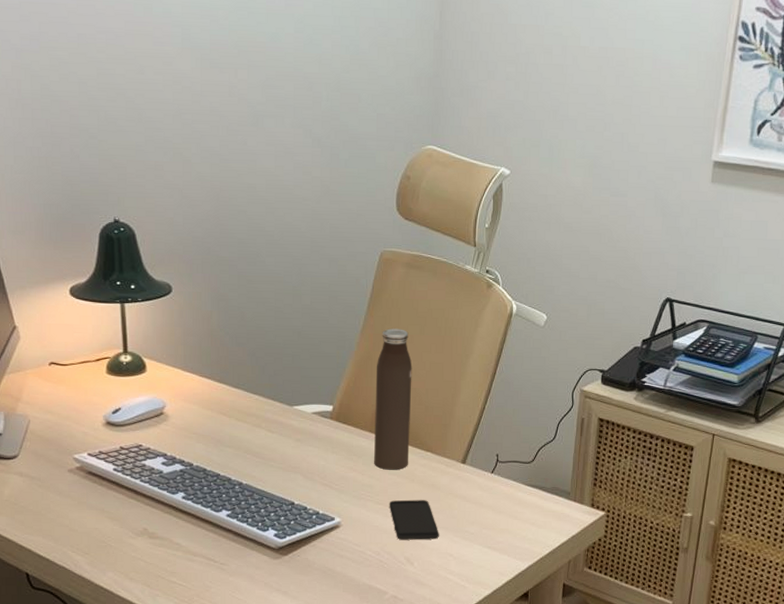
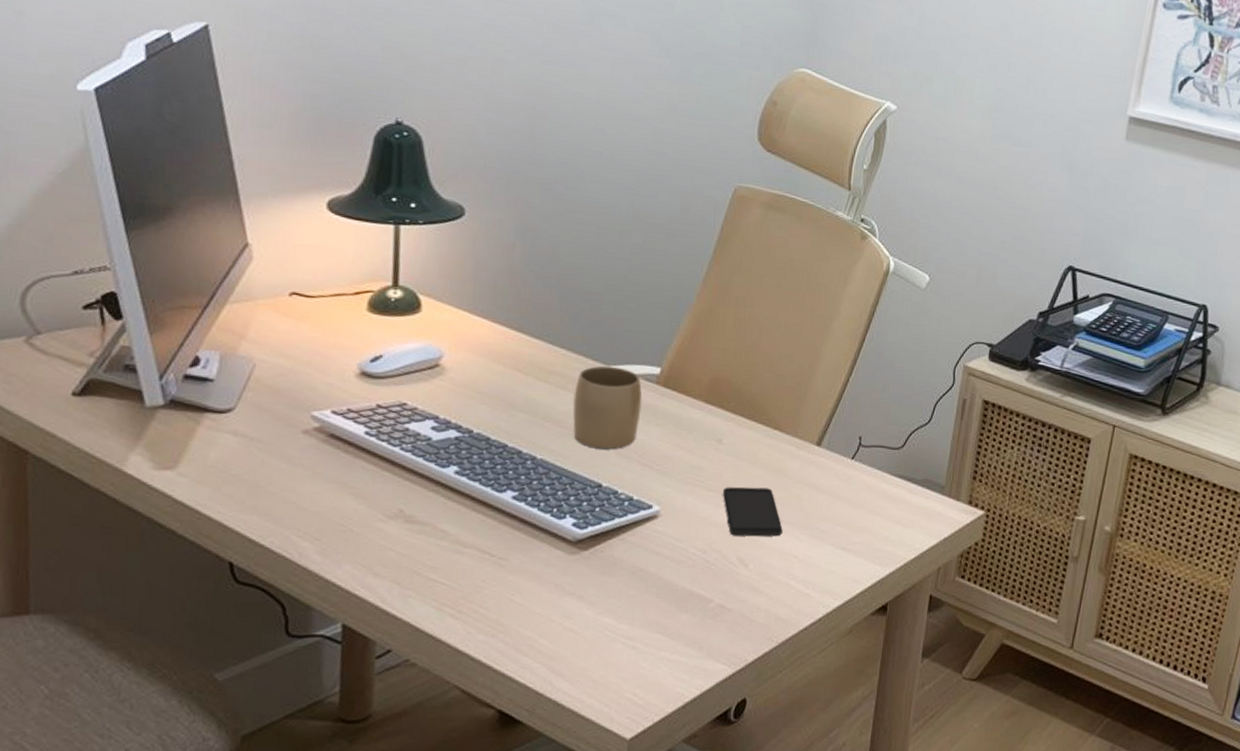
mug: none [267,406,320,473] -> present [572,365,643,449]
water bottle: present [374,328,412,470] -> none [707,279,764,450]

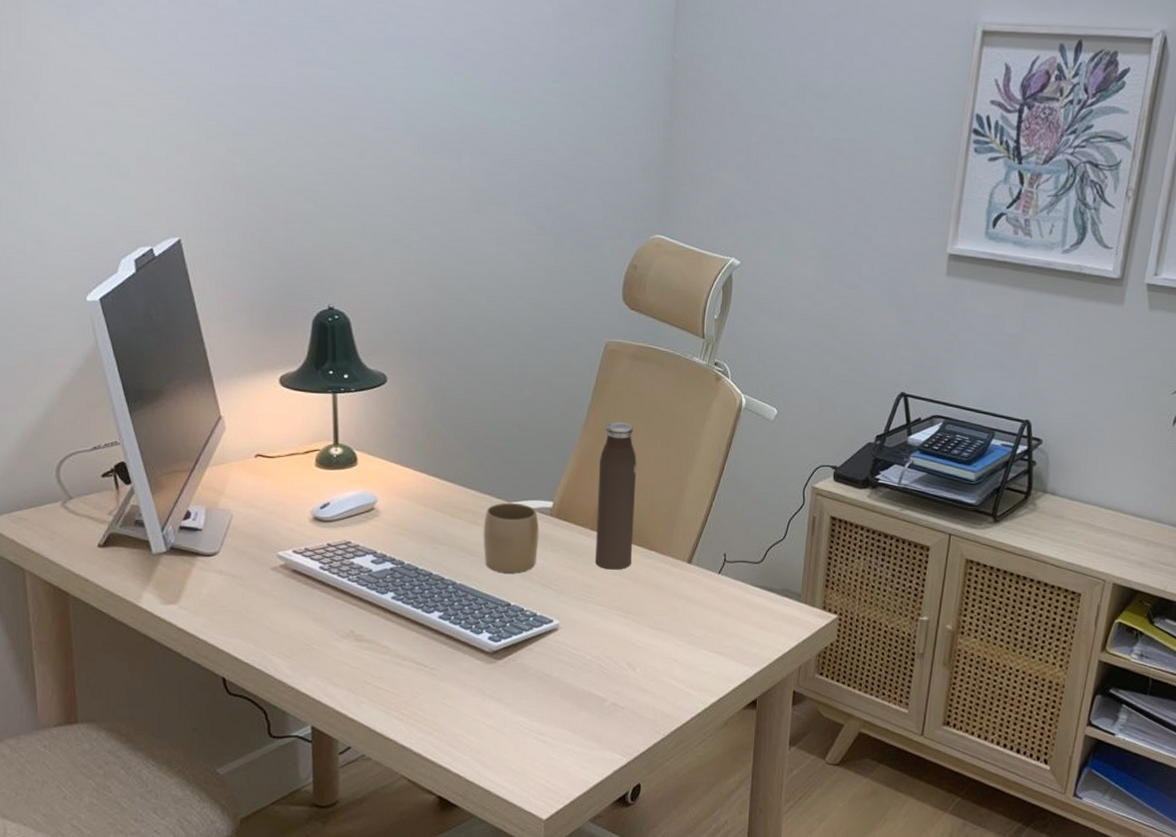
water bottle: none [707,279,764,450] -> present [595,422,637,570]
mobile phone: present [722,487,783,537] -> none [610,601,663,644]

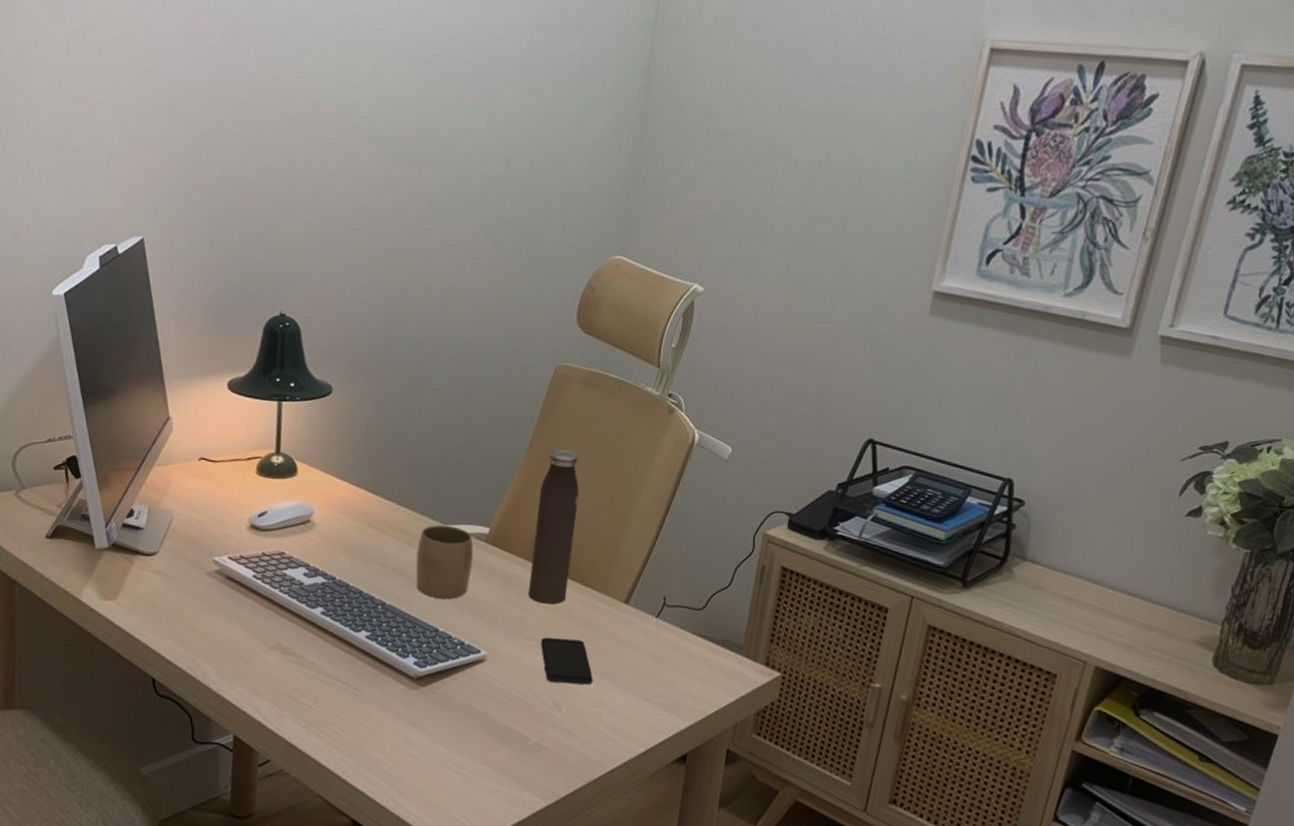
mobile phone: none [610,601,663,644] -> present [540,637,593,685]

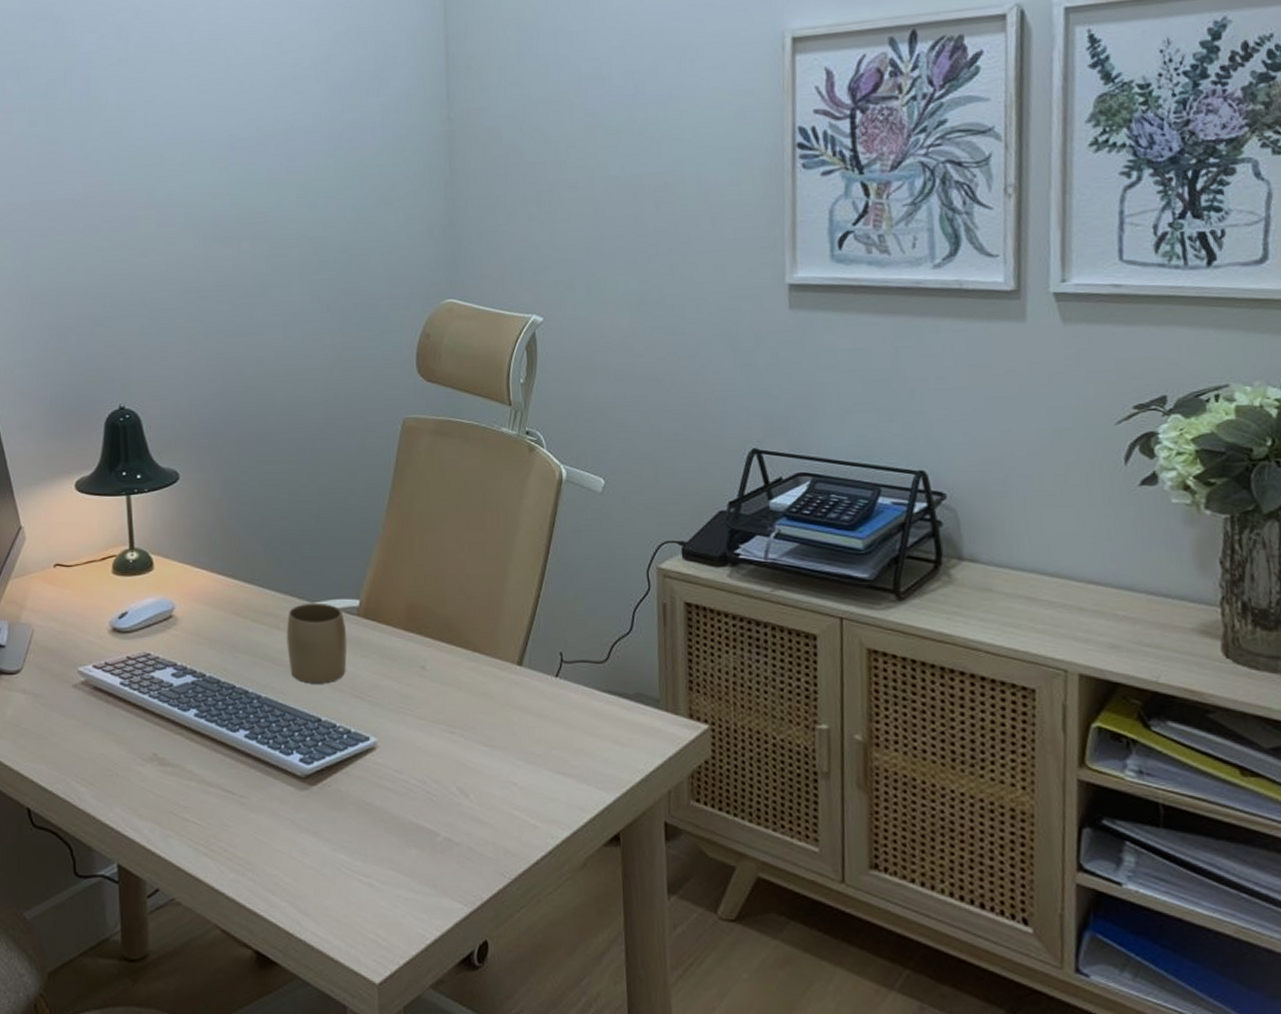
water bottle: present [528,449,579,604] -> none [406,505,453,676]
mobile phone: present [540,637,593,685] -> none [433,713,498,765]

